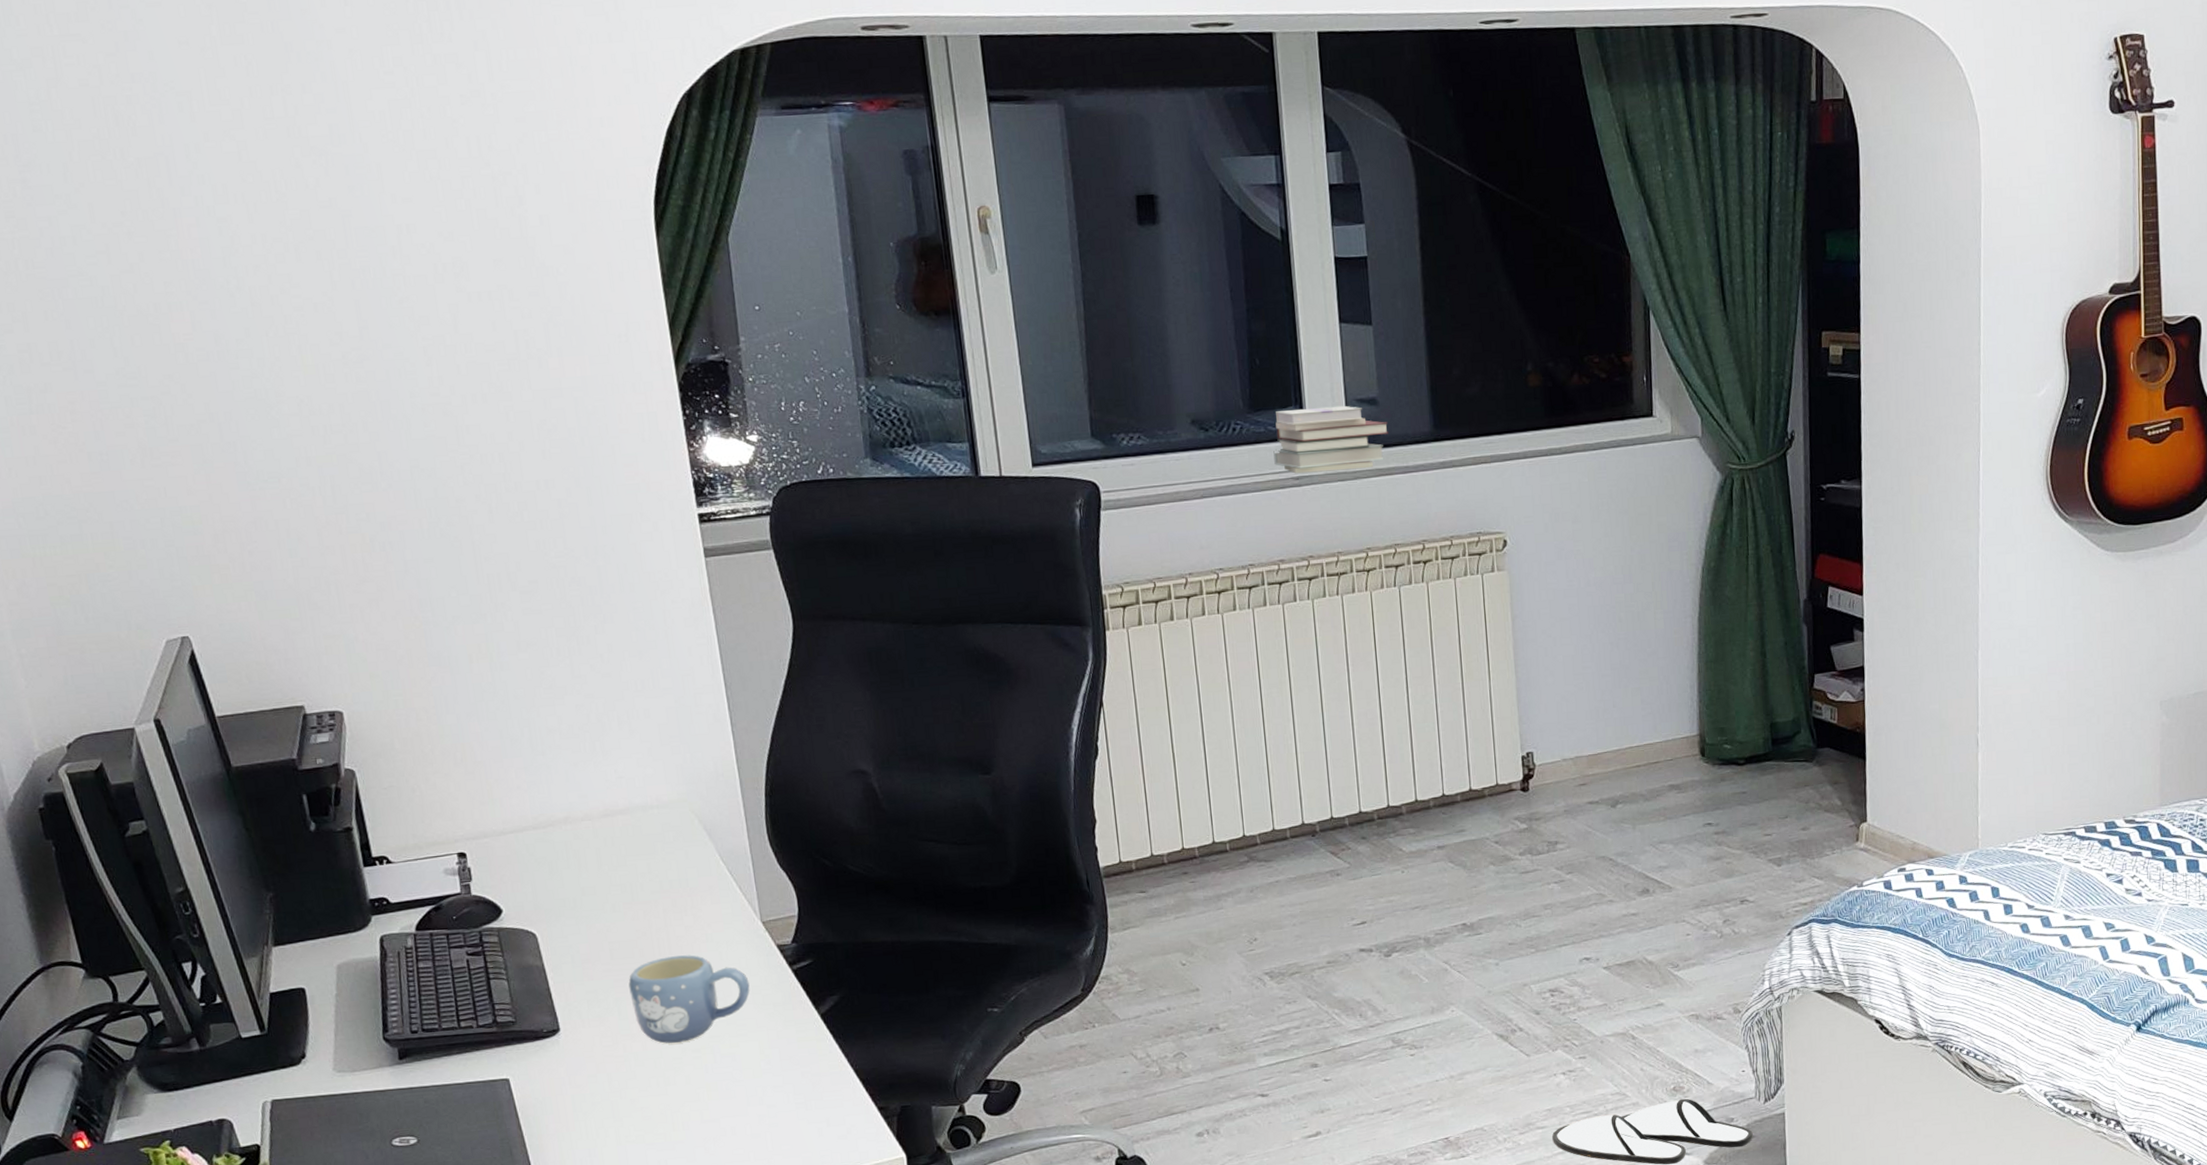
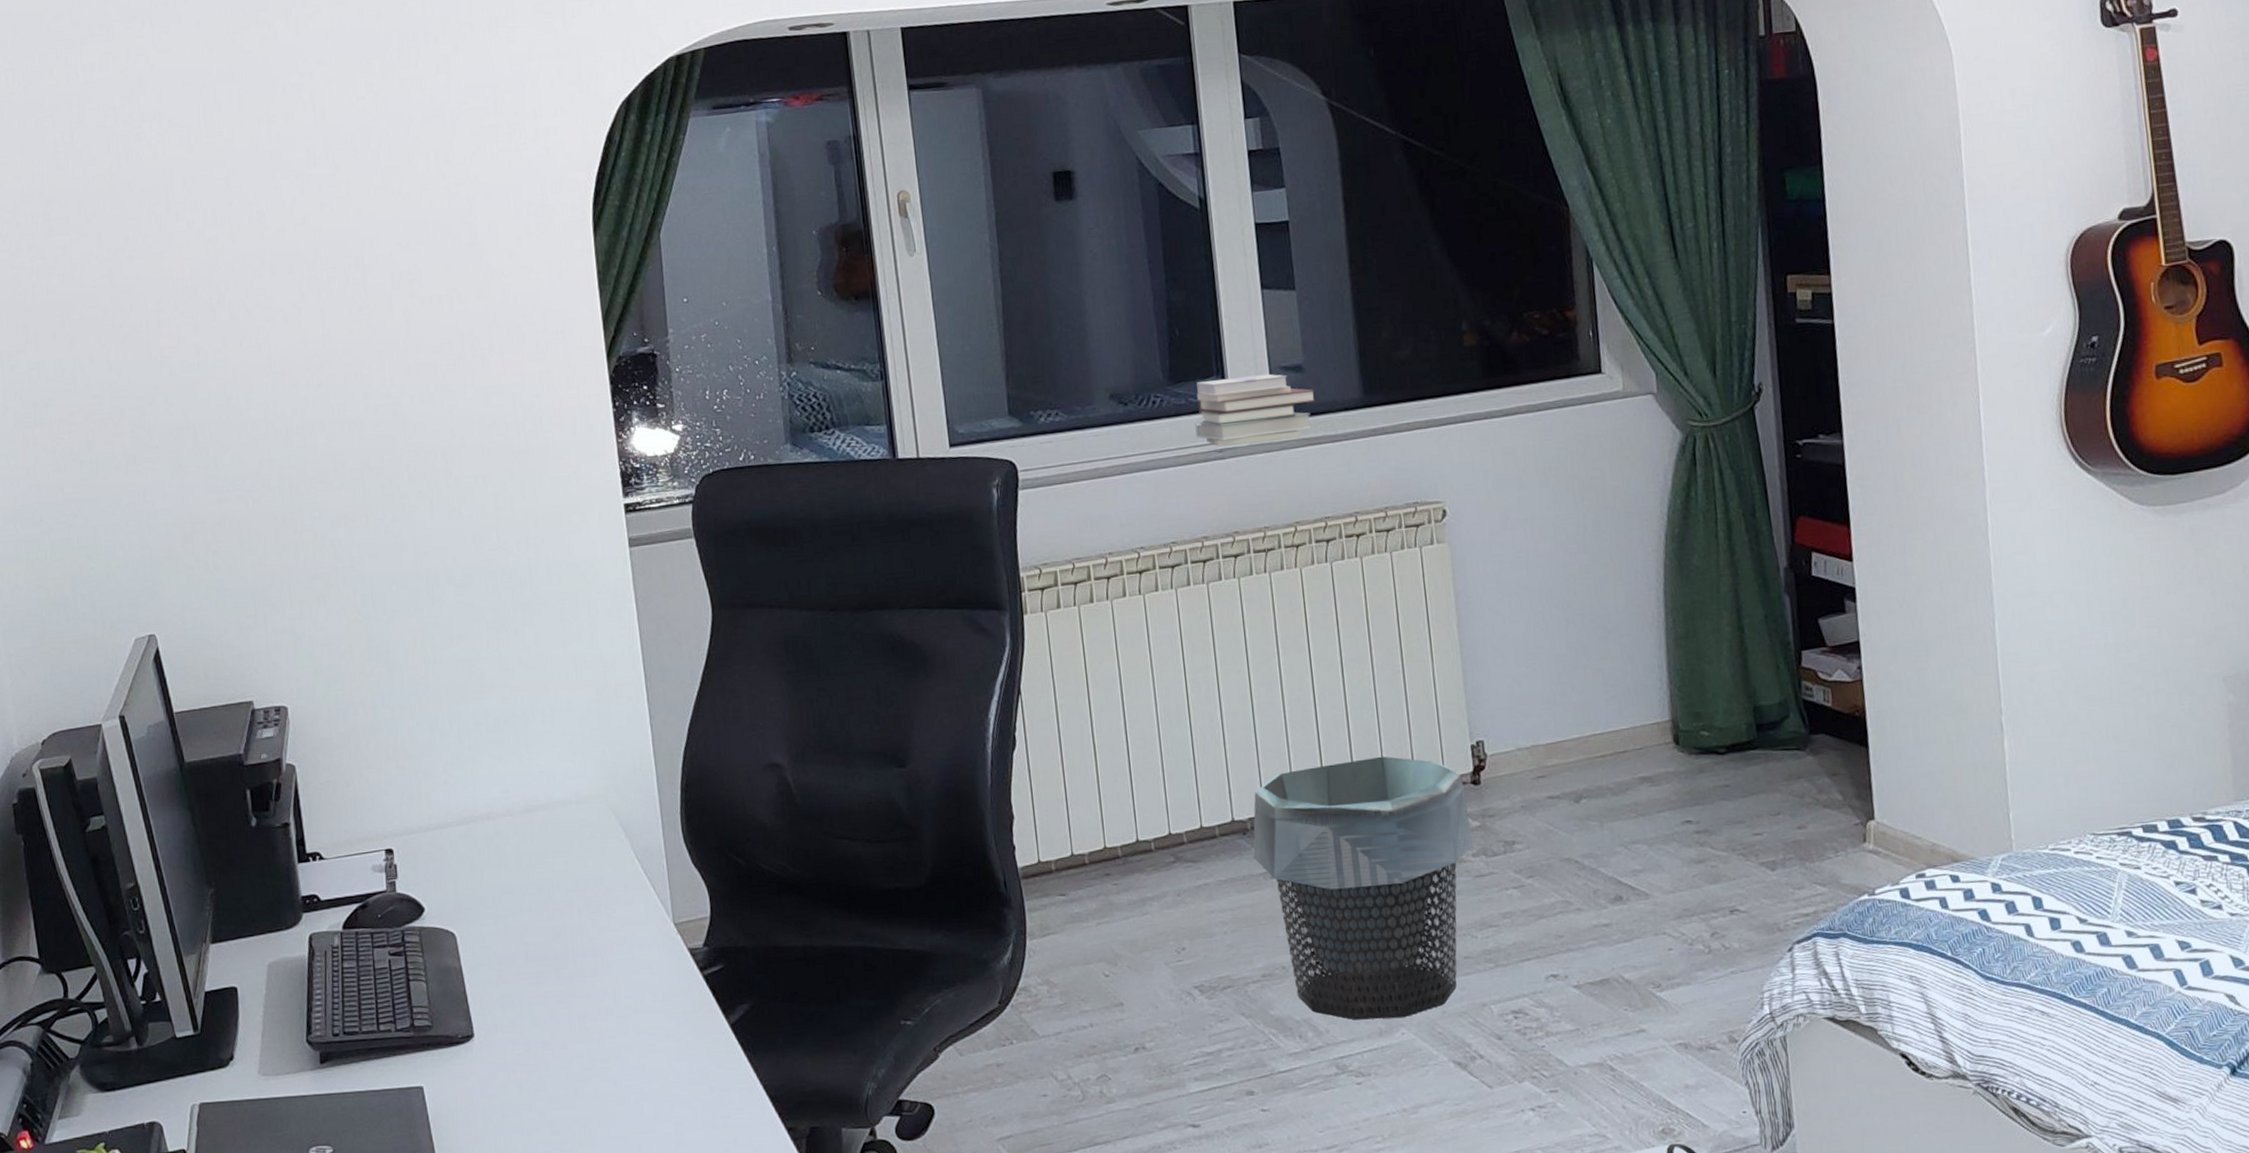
mug: present [628,955,750,1044] -> none [542,958,661,1053]
trash bin: none [1321,765,1520,1000] -> present [1253,756,1473,1020]

